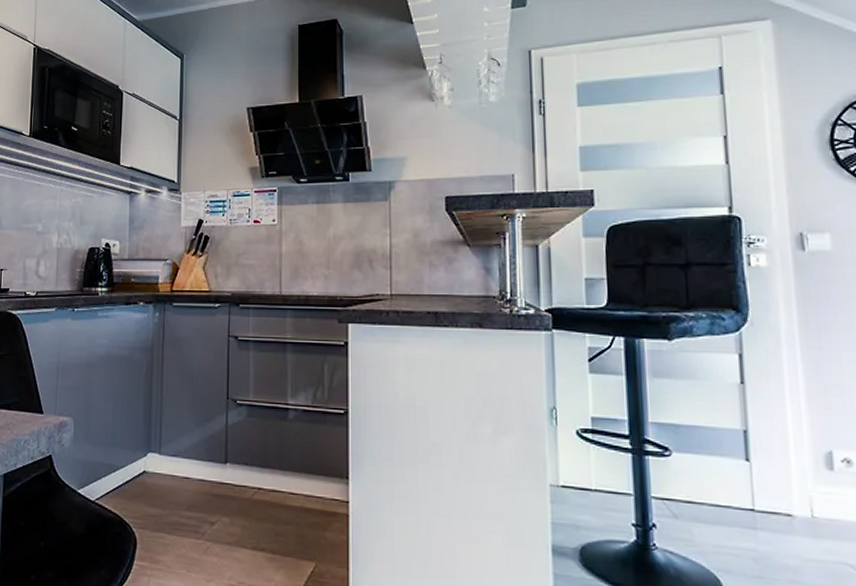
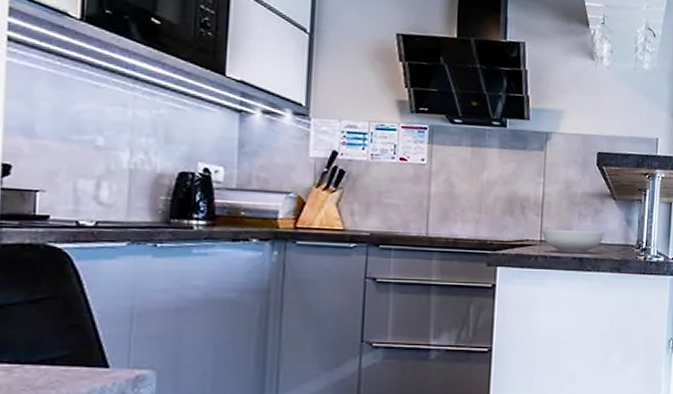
bowl: none [391,283,460,308] -> present [541,229,604,254]

